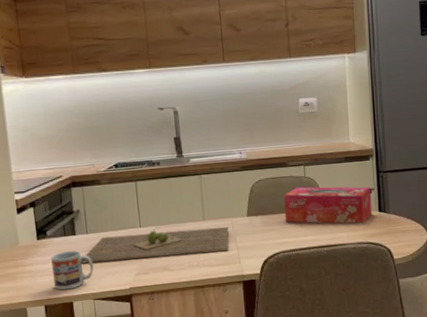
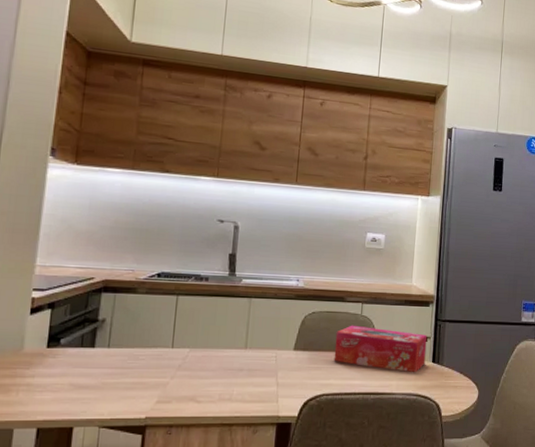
cup: present [51,250,94,290] -> none [55,365,109,412]
cutting board: present [81,227,229,264] -> none [94,351,271,387]

